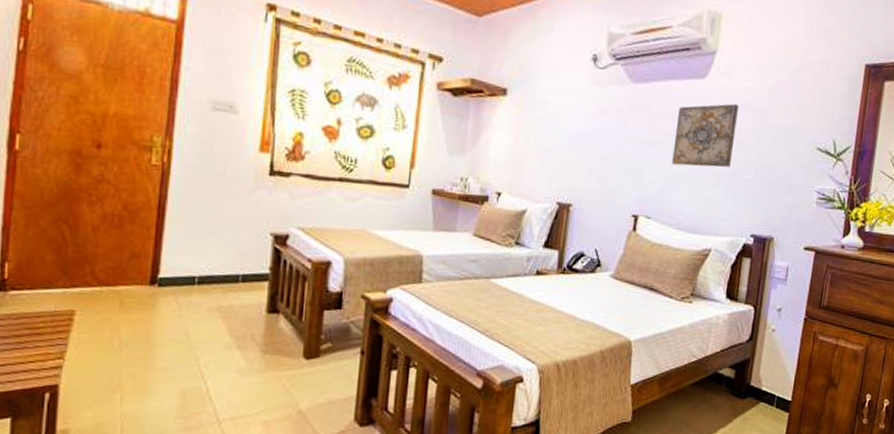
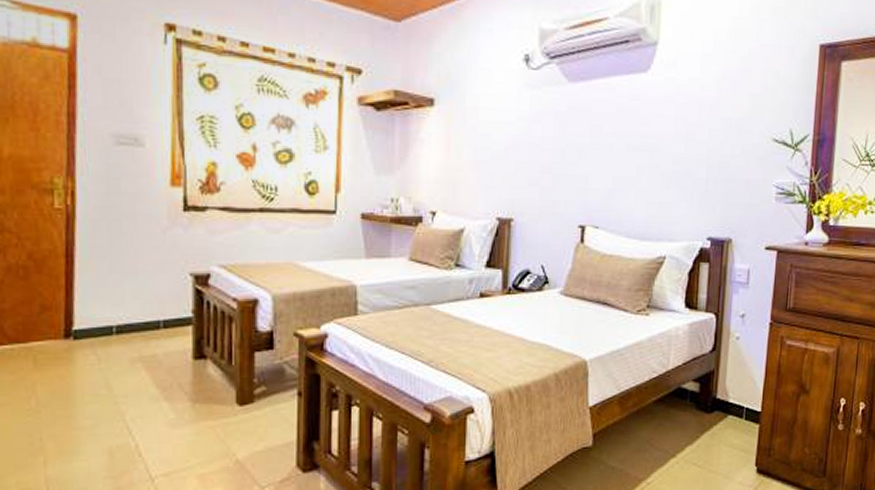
wall art: present [672,103,739,168] -> none [617,98,686,169]

